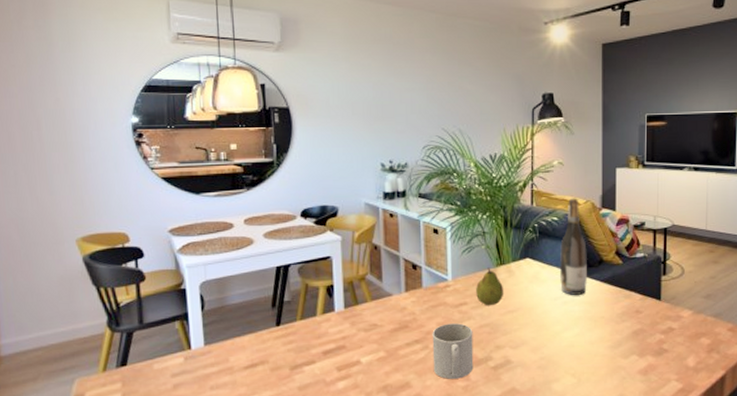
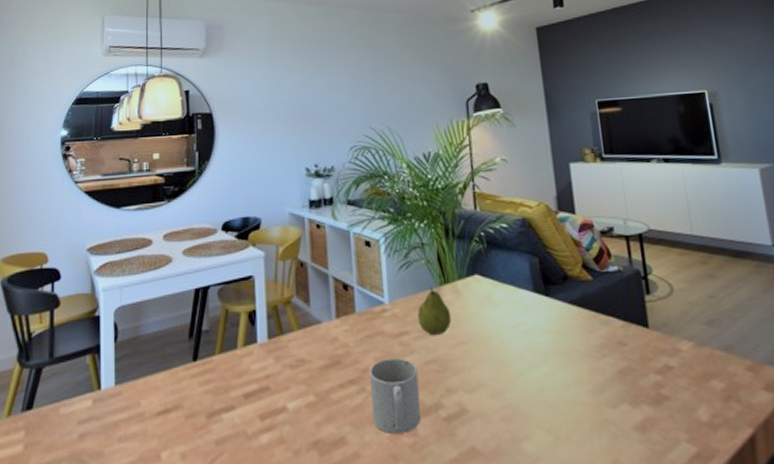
wine bottle: present [560,198,587,295] -> none [513,200,552,321]

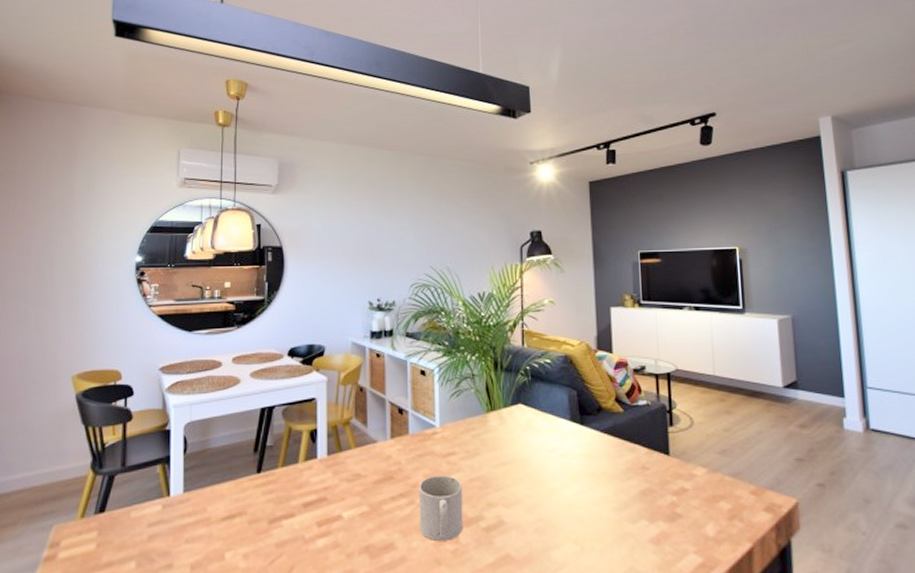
fruit: present [418,287,452,336] -> none [465,413,496,457]

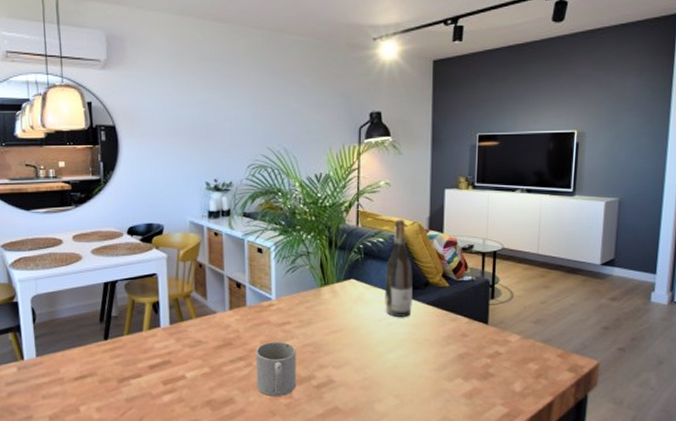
wine bottle: none [554,339,586,447] -> present [385,219,413,317]

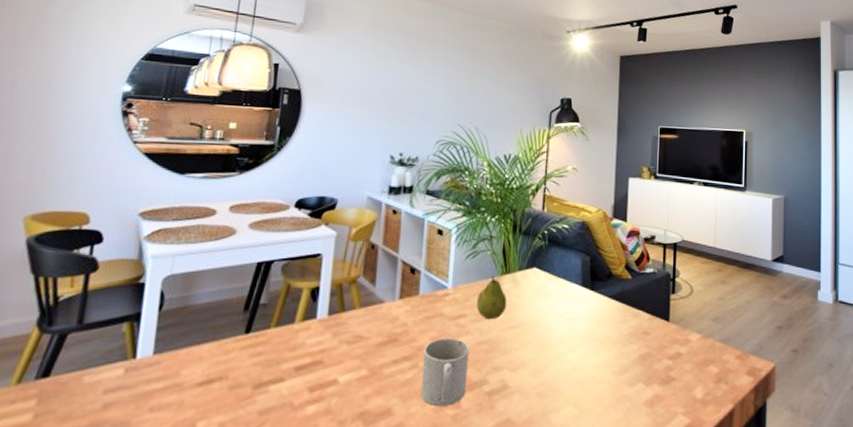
fruit: none [300,287,328,326] -> present [477,276,507,320]
wine bottle: present [385,219,413,317] -> none [567,205,597,311]

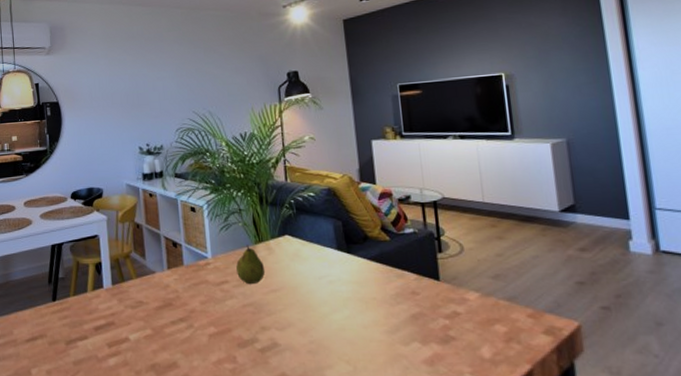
mug: present [420,338,470,406] -> none [196,302,240,360]

